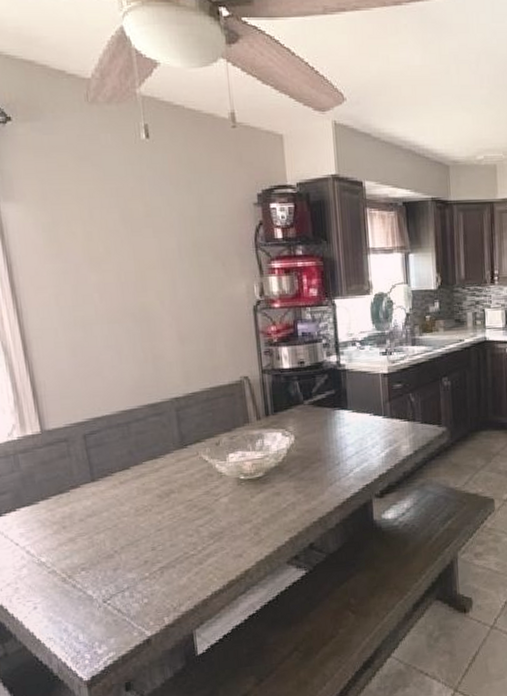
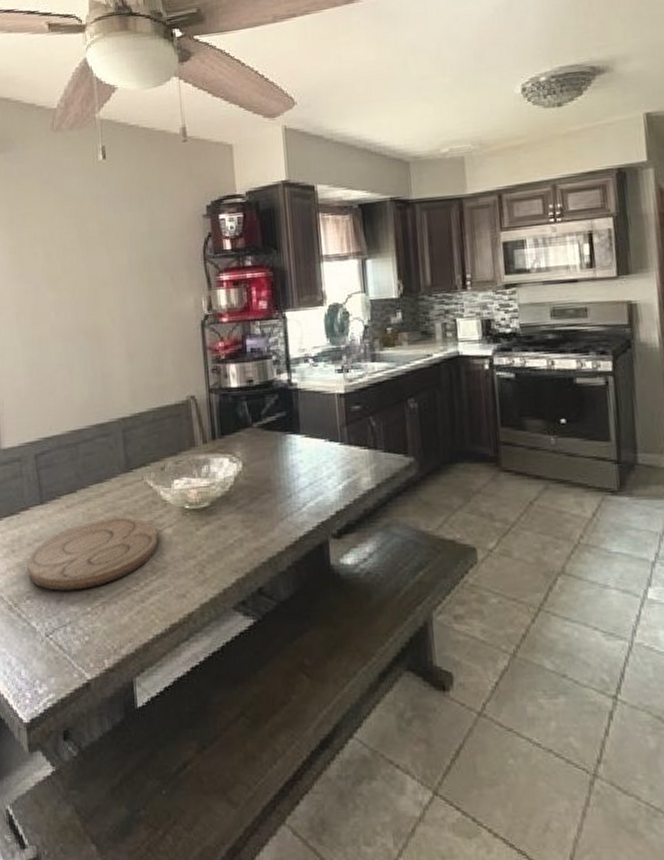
cutting board: none [80,490,215,561] -> present [27,517,158,591]

